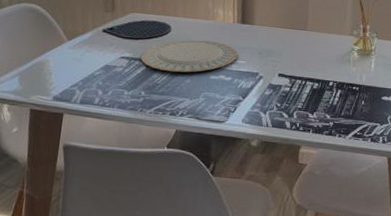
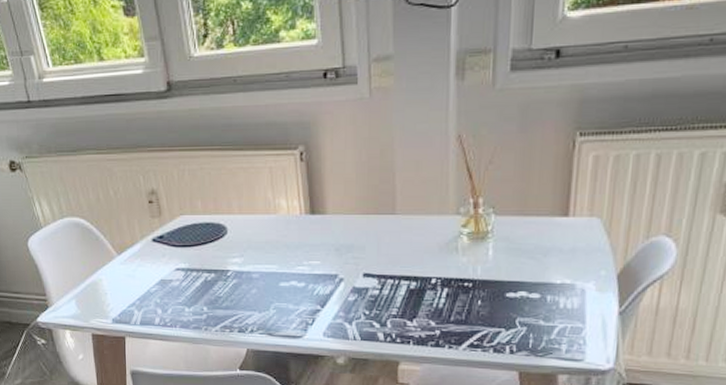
plate: present [141,40,238,73] -> none [198,240,310,282]

